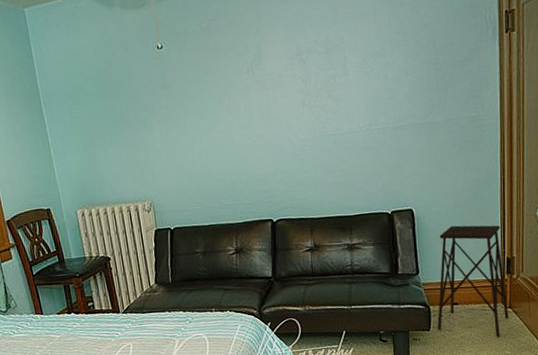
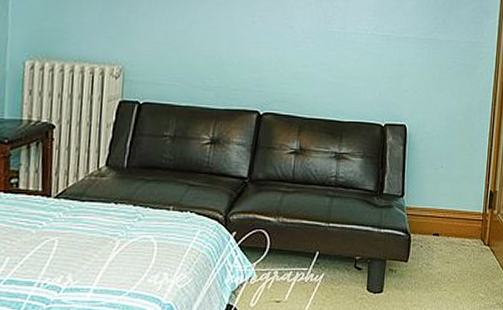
side table: present [437,225,509,337] -> none [416,149,487,277]

